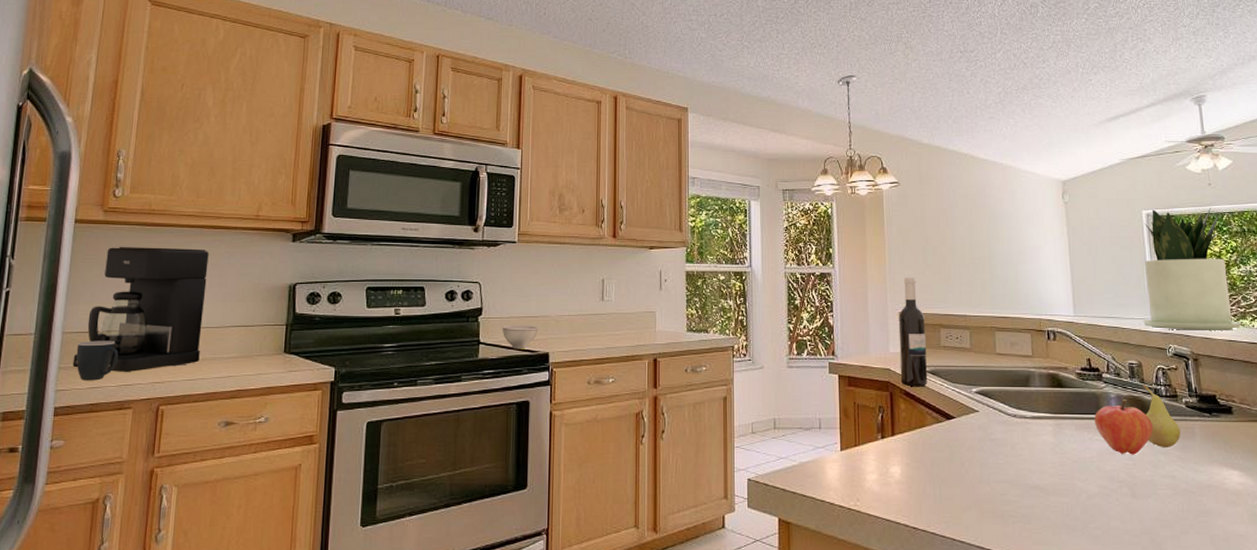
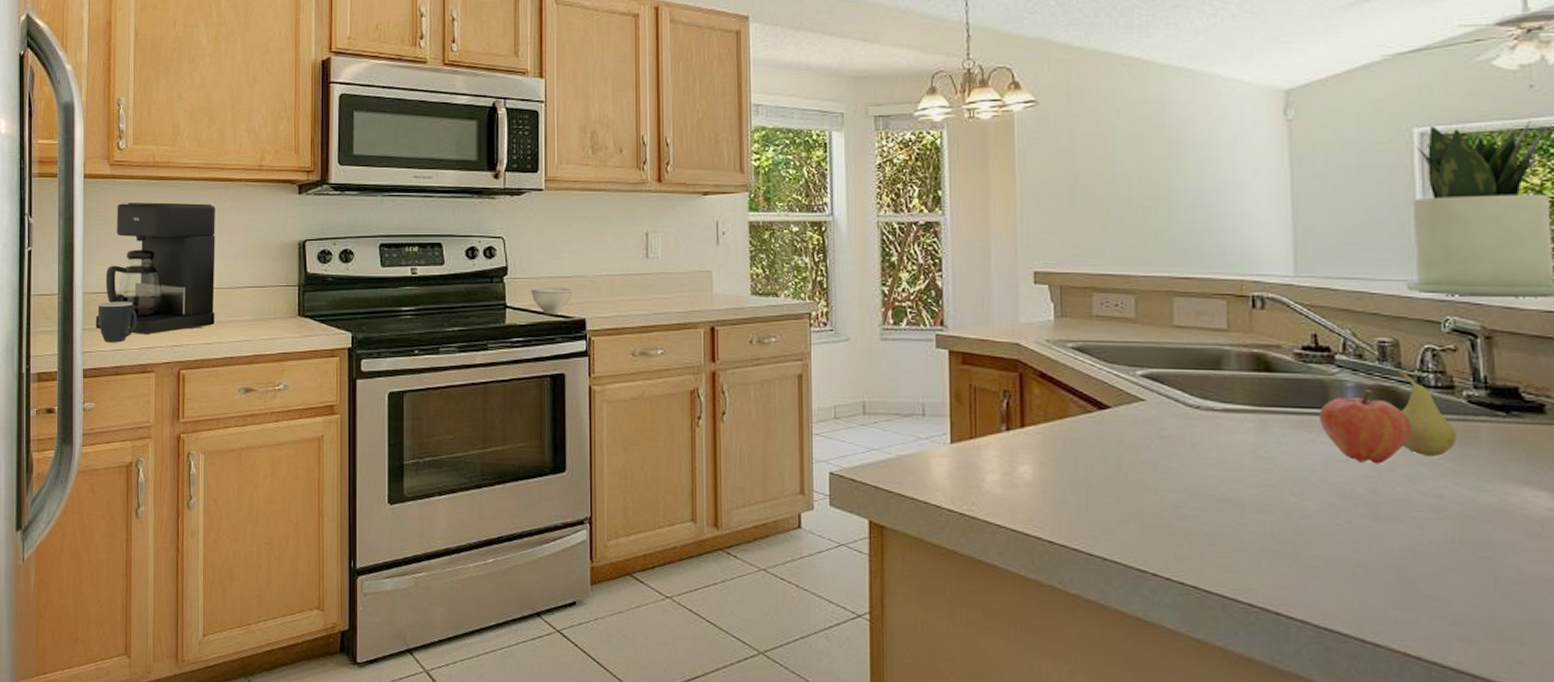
wine bottle: present [898,278,928,387] -> none [1032,227,1073,367]

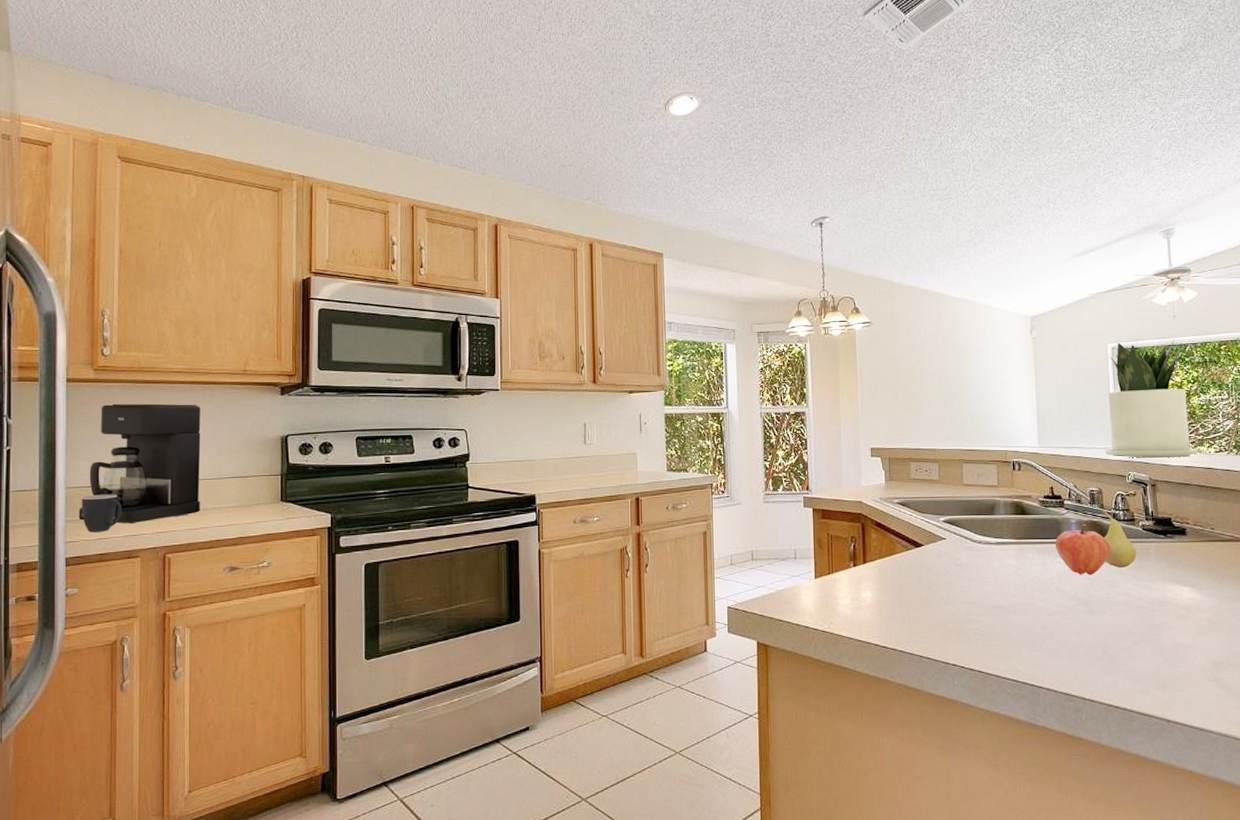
bowl: present [530,286,572,315] -> none [489,469,524,493]

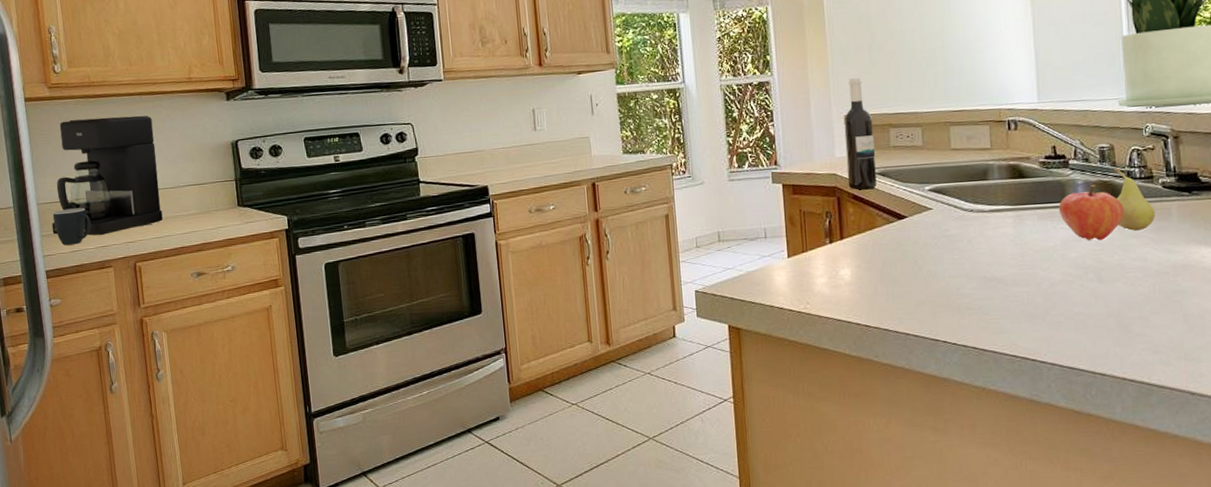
wine bottle: none [870,414,898,518] -> present [843,78,878,190]

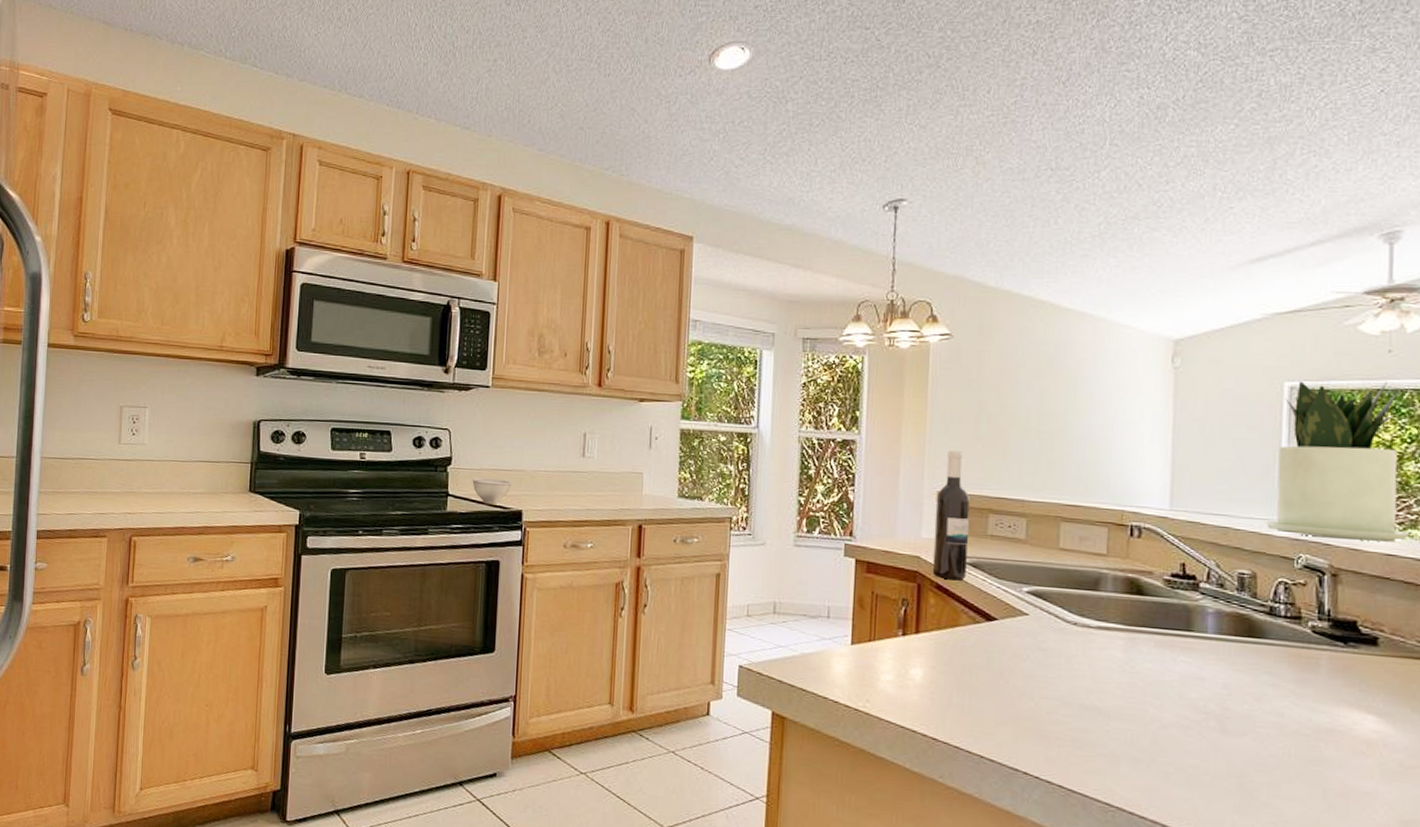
coffee maker: present [51,115,163,236] -> none [51,373,175,502]
mug: present [52,207,91,246] -> none [54,467,93,507]
bowl: none [439,161,475,186] -> present [472,477,512,505]
fruit: present [1058,185,1125,241] -> none [1181,616,1262,684]
fruit: present [1113,168,1155,232] -> none [1251,600,1300,680]

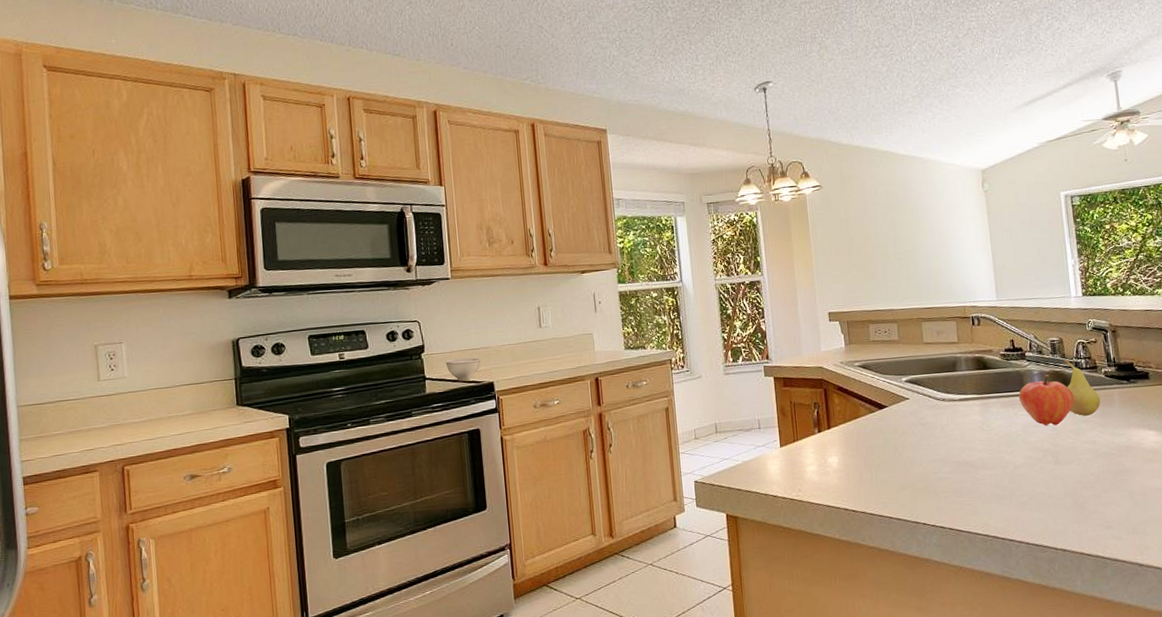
wine bottle: present [932,451,970,581] -> none [828,278,860,382]
fruit: none [1181,616,1262,684] -> present [1018,375,1075,426]
fruit: none [1251,600,1300,680] -> present [1063,359,1101,417]
planter: present [1264,381,1410,542] -> none [1062,183,1158,306]

